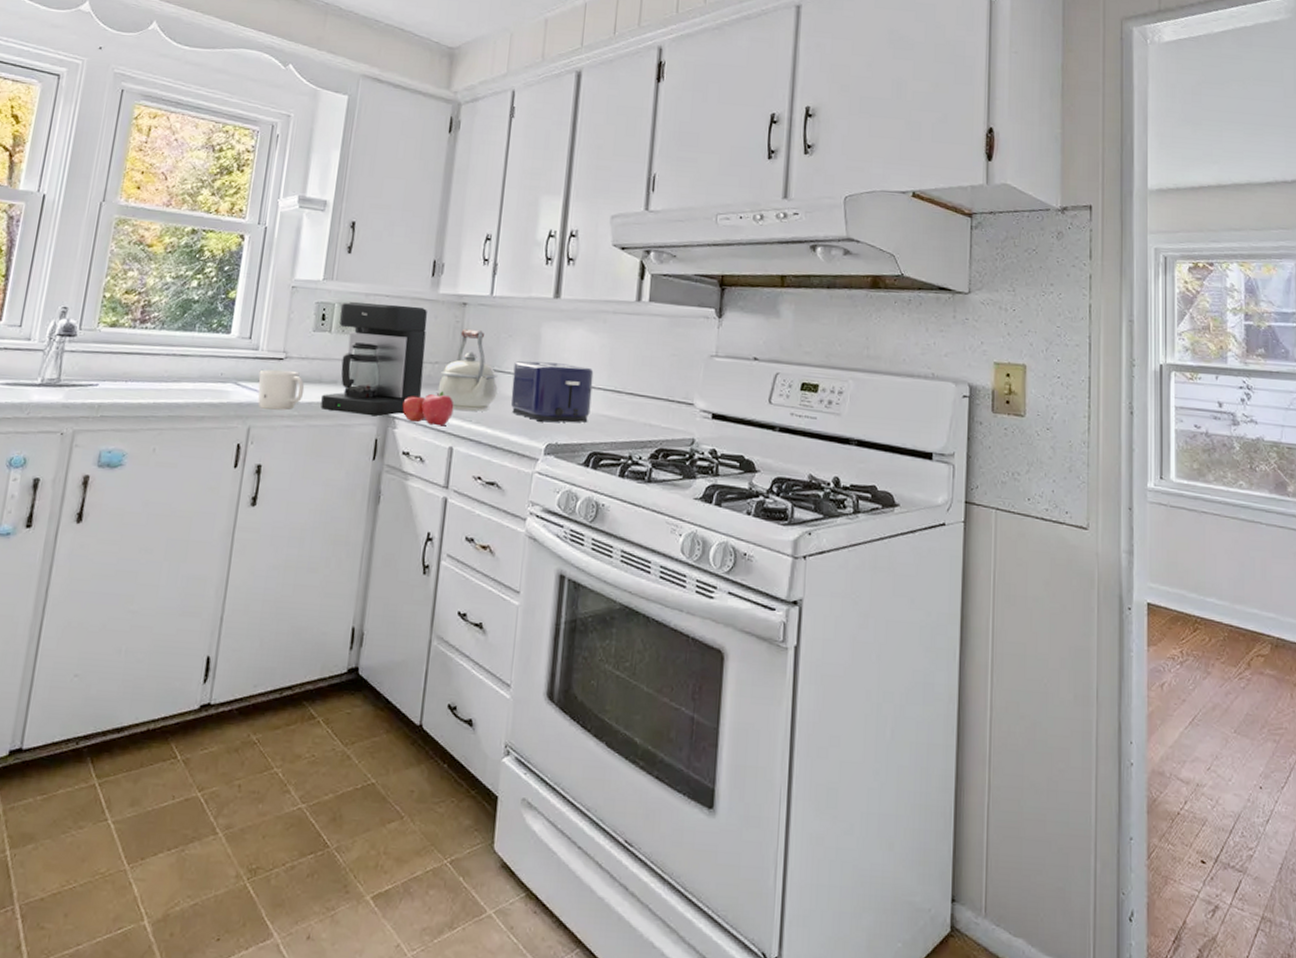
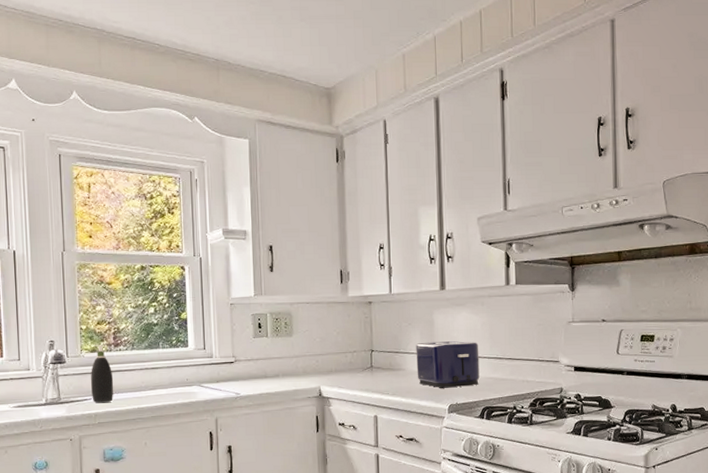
soap dispenser: none [99,318,132,393] -> present [90,345,114,403]
mug: present [257,369,305,411] -> none [216,370,255,403]
coffee maker: present [320,302,428,417] -> none [269,309,347,399]
fruit: present [402,393,426,423] -> none [333,377,352,400]
fruit: present [421,391,454,426] -> none [348,373,374,401]
kettle: present [437,328,498,411] -> none [359,322,406,387]

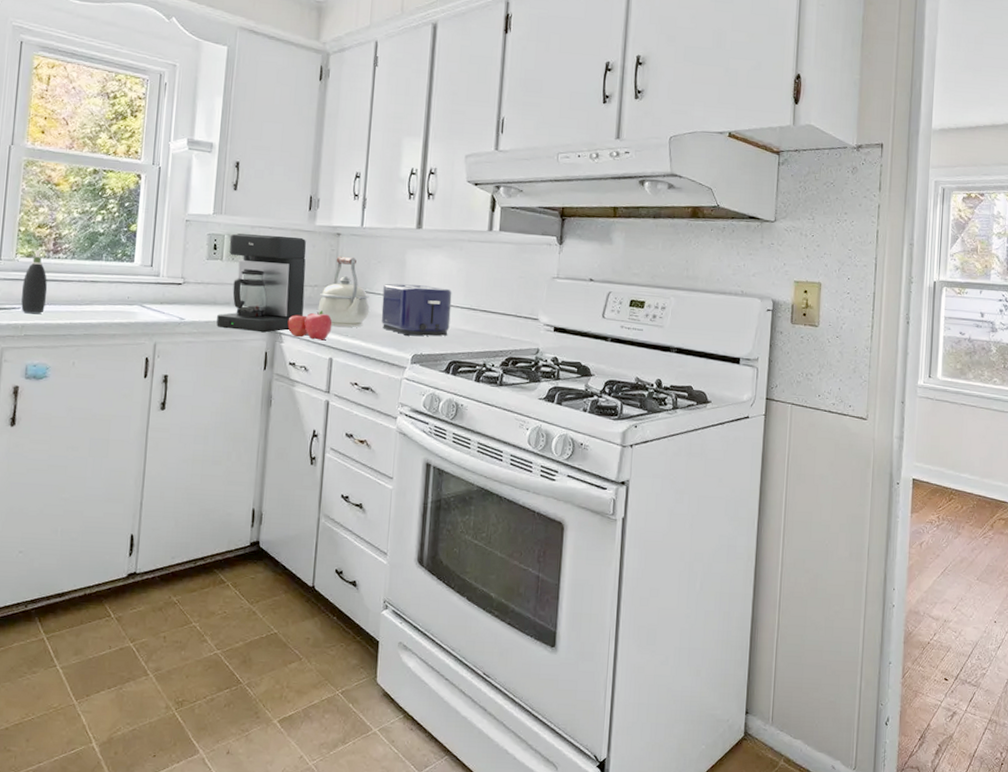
coffee maker: none [269,309,347,399] -> present [216,233,307,333]
fruit: none [333,377,352,400] -> present [287,313,307,338]
fruit: none [348,373,374,401] -> present [304,310,332,341]
kettle: none [359,322,406,387] -> present [317,256,370,328]

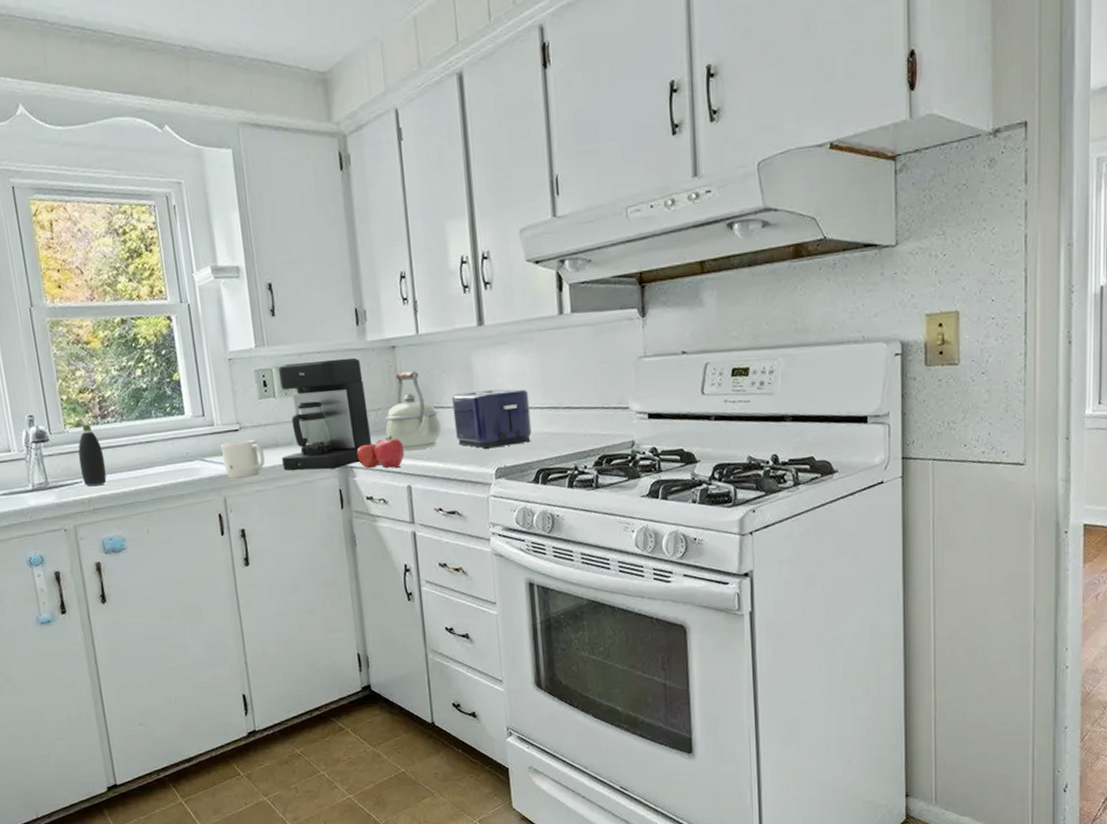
mug: none [161,293,202,329] -> present [220,439,266,479]

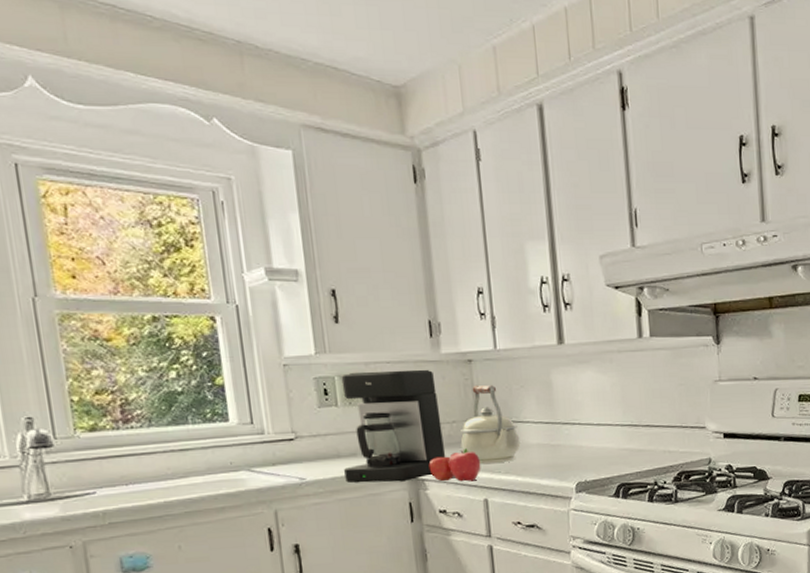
soap dispenser: present [78,417,107,487] -> none [91,421,128,498]
mug: present [220,439,266,479] -> none [271,449,325,491]
toaster: present [452,388,532,449] -> none [531,406,612,463]

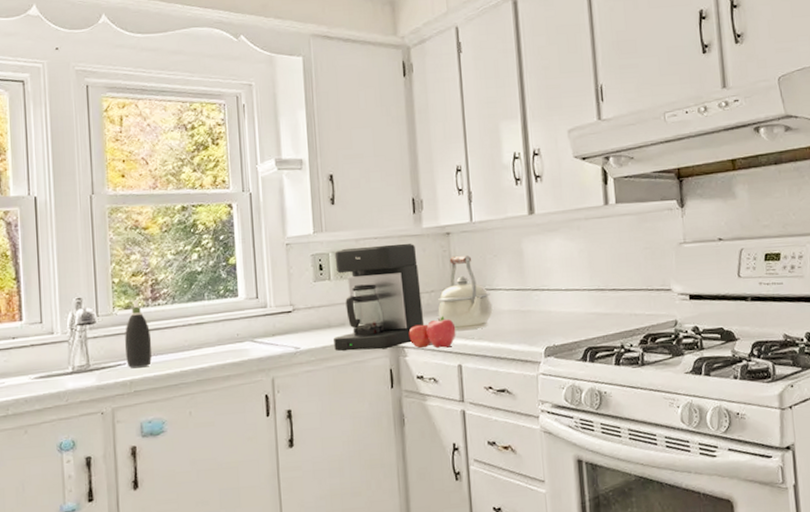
soap dispenser: none [91,421,128,498] -> present [124,300,152,369]

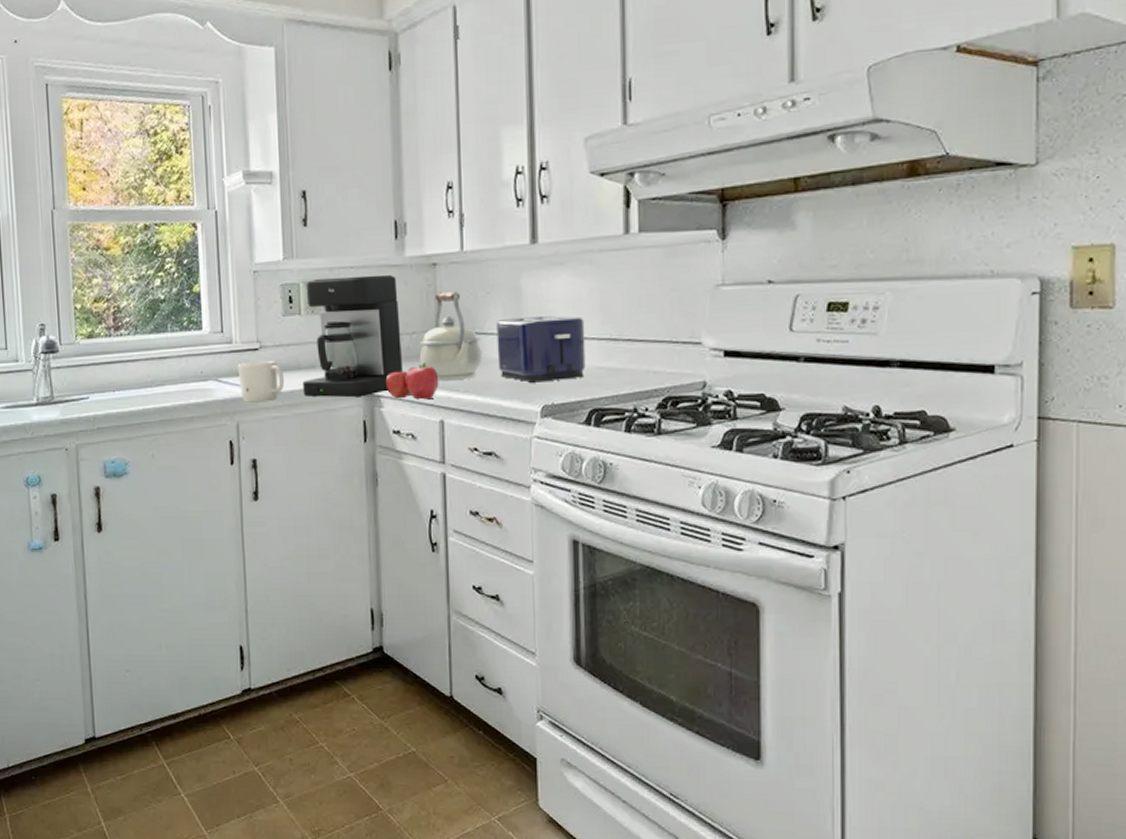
soap dispenser: present [124,300,152,369] -> none [87,328,115,403]
mug: none [272,320,317,360] -> present [237,360,285,403]
toaster: none [503,272,580,329] -> present [496,315,586,383]

